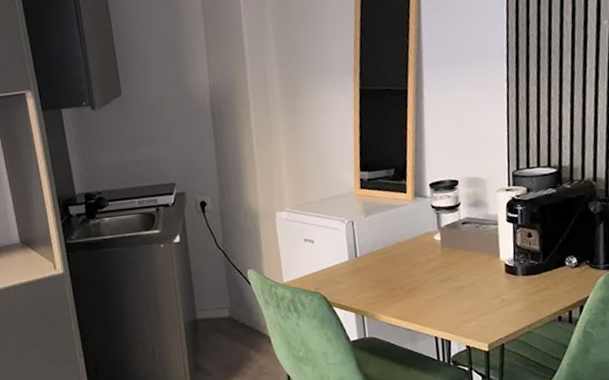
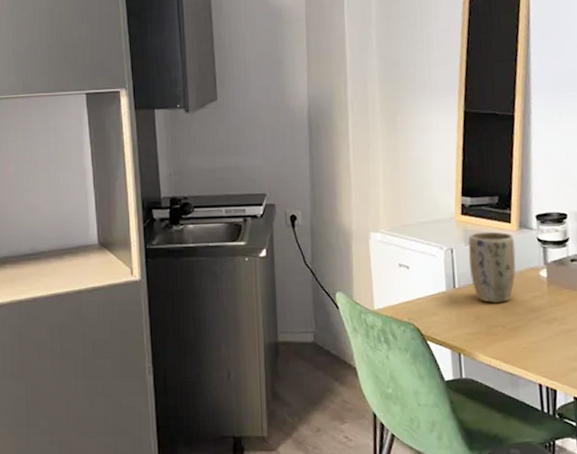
plant pot: none [368,202,412,268] -> present [468,231,516,303]

